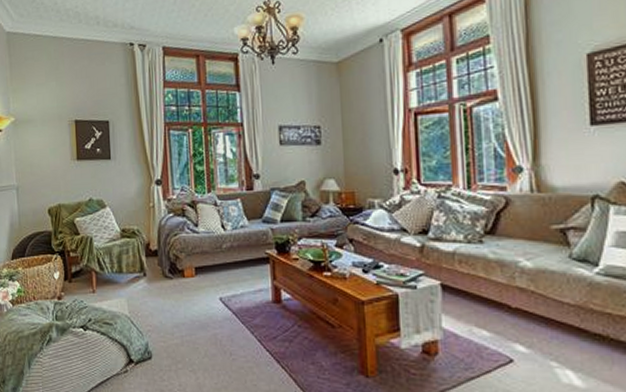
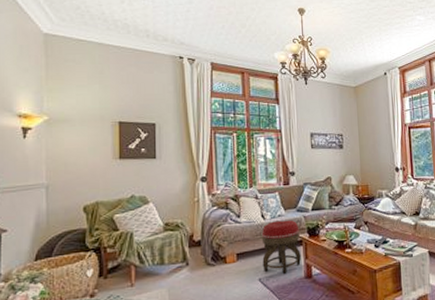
footstool: none [221,232,268,296] -> present [261,220,301,275]

